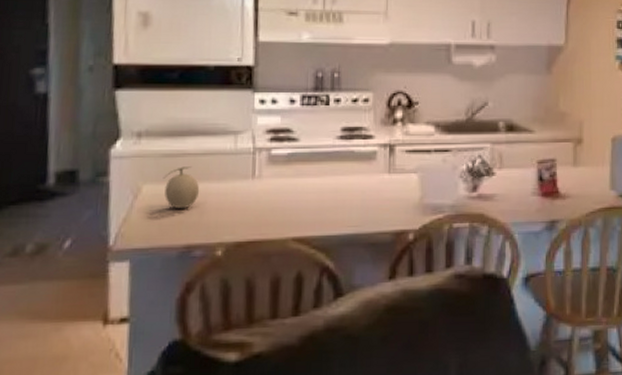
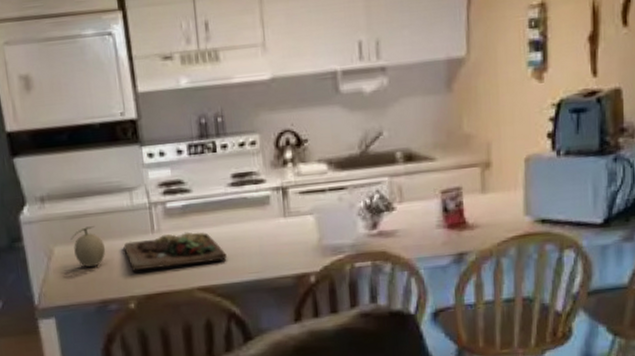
cutting board: none [219,180,328,217] -> present [123,232,228,271]

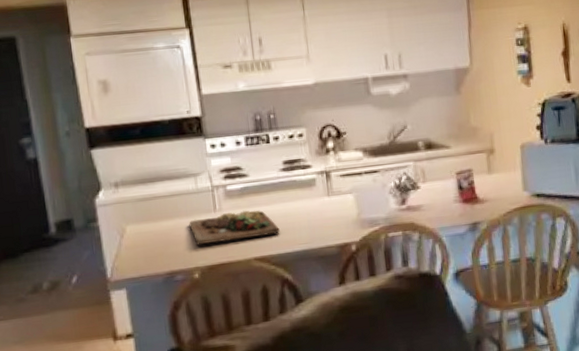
fruit: present [70,226,106,267] -> none [141,207,173,243]

